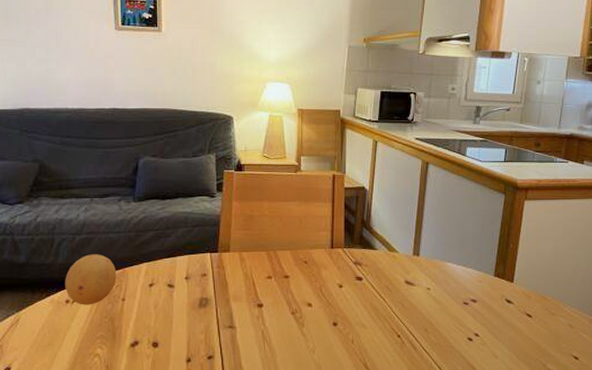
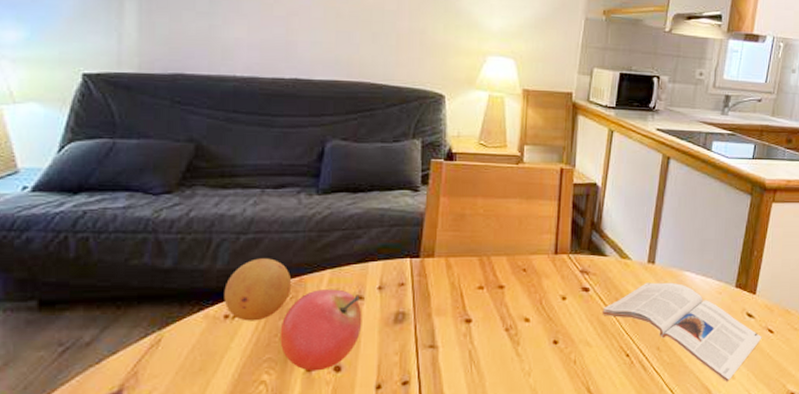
fruit: none [109,279,174,347] -> present [280,289,362,371]
magazine: none [374,272,521,361] -> present [602,282,762,382]

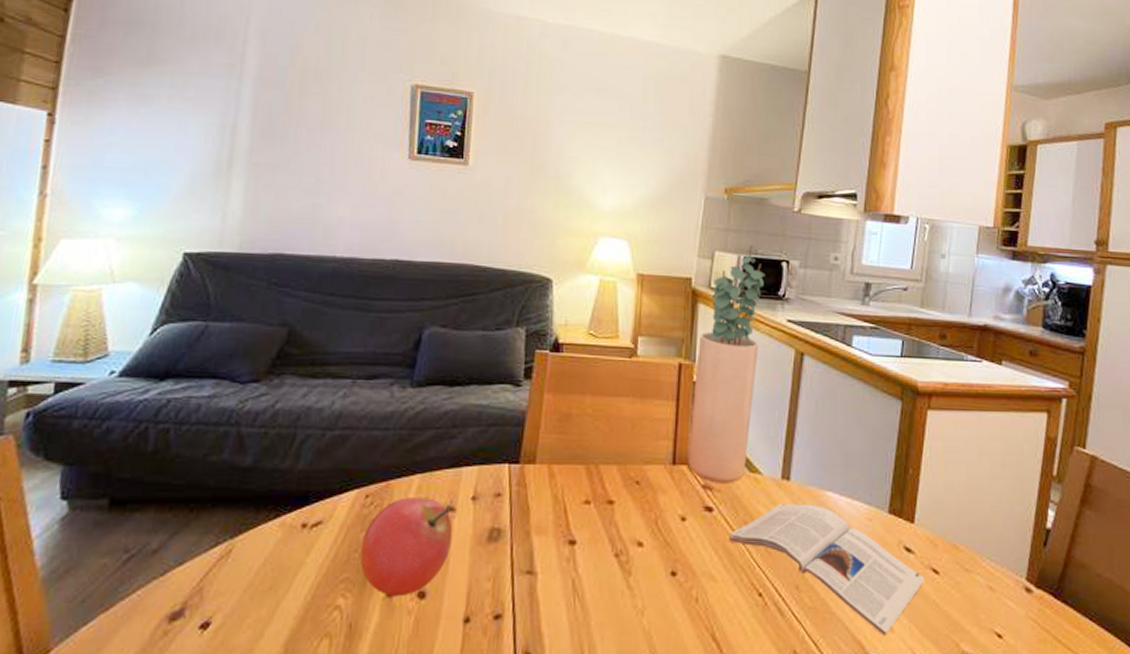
fruit: present [224,258,292,321] -> none [303,458,378,533]
vase: none [567,62,638,269] -> present [686,245,765,484]

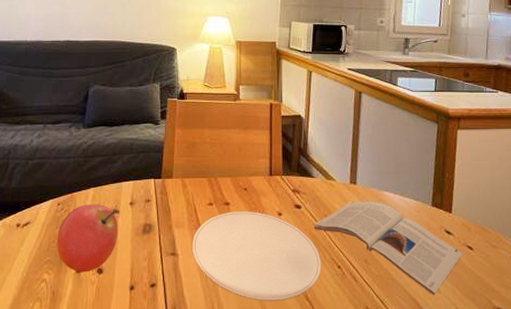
plate: none [557,513,736,642] -> present [192,211,322,302]
vase: present [686,245,765,484] -> none [280,16,330,188]

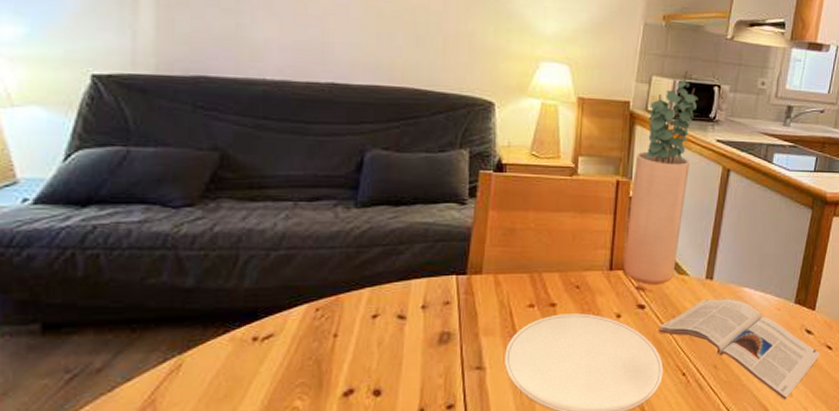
fruit: present [56,204,118,273] -> none [314,308,404,396]
vase: none [280,16,330,188] -> present [622,70,699,285]

